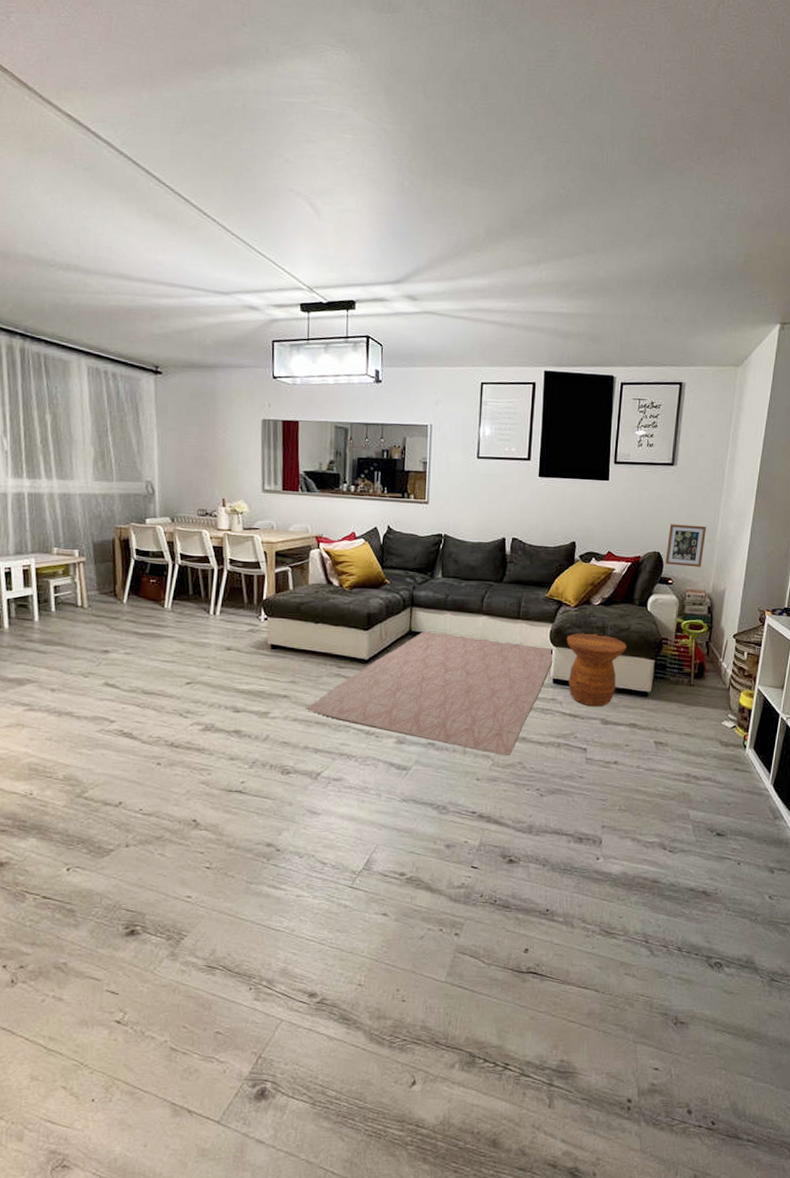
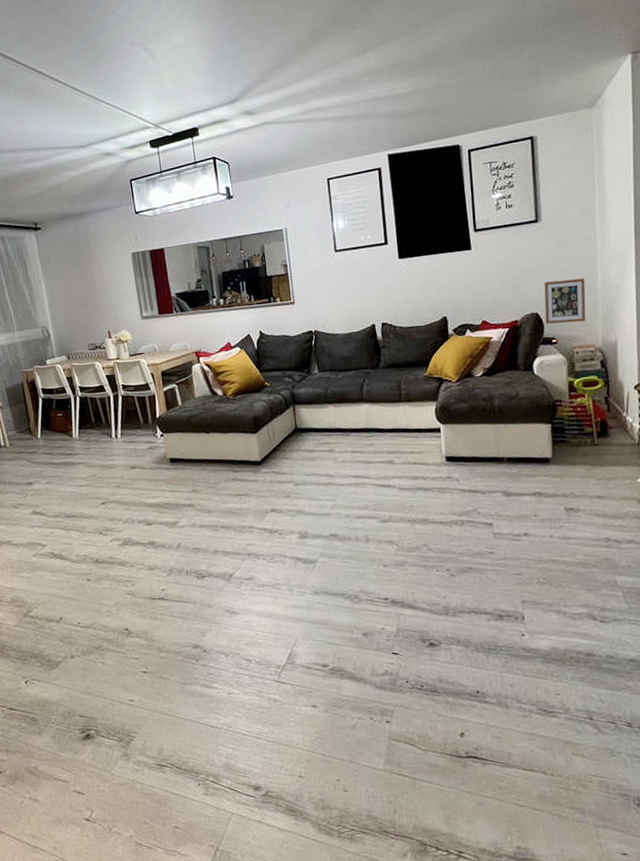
rug: present [305,630,554,756] -> none [209,425,444,540]
side table: present [566,633,626,707] -> none [452,405,518,480]

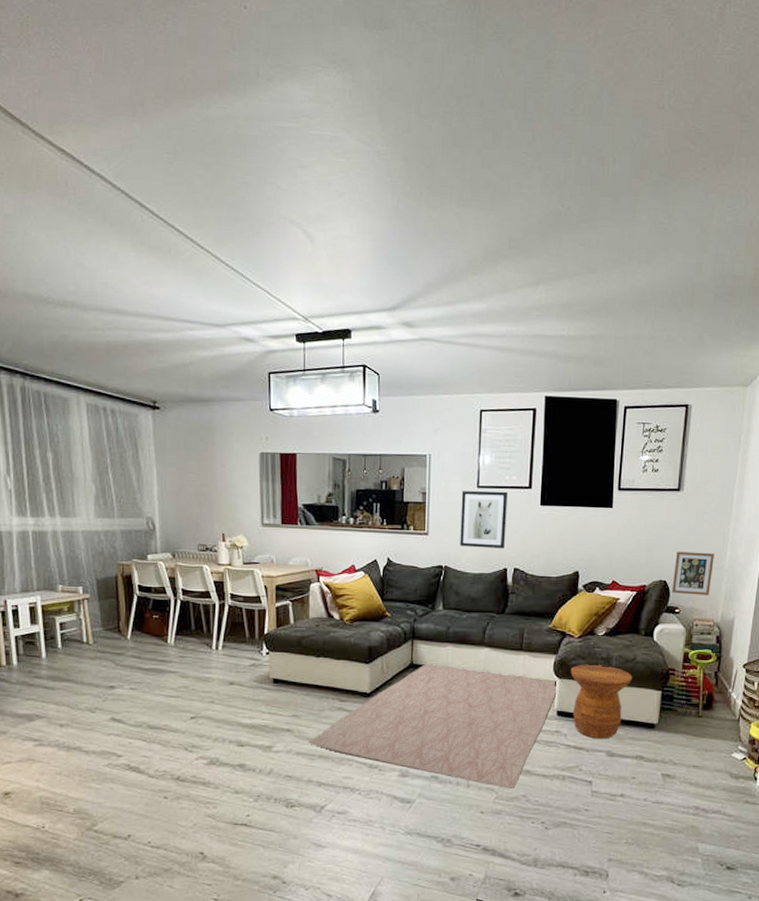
rug: none [209,425,444,540] -> present [308,663,558,789]
wall art: none [320,251,370,310] -> present [460,490,508,549]
side table: none [452,405,518,480] -> present [570,664,632,739]

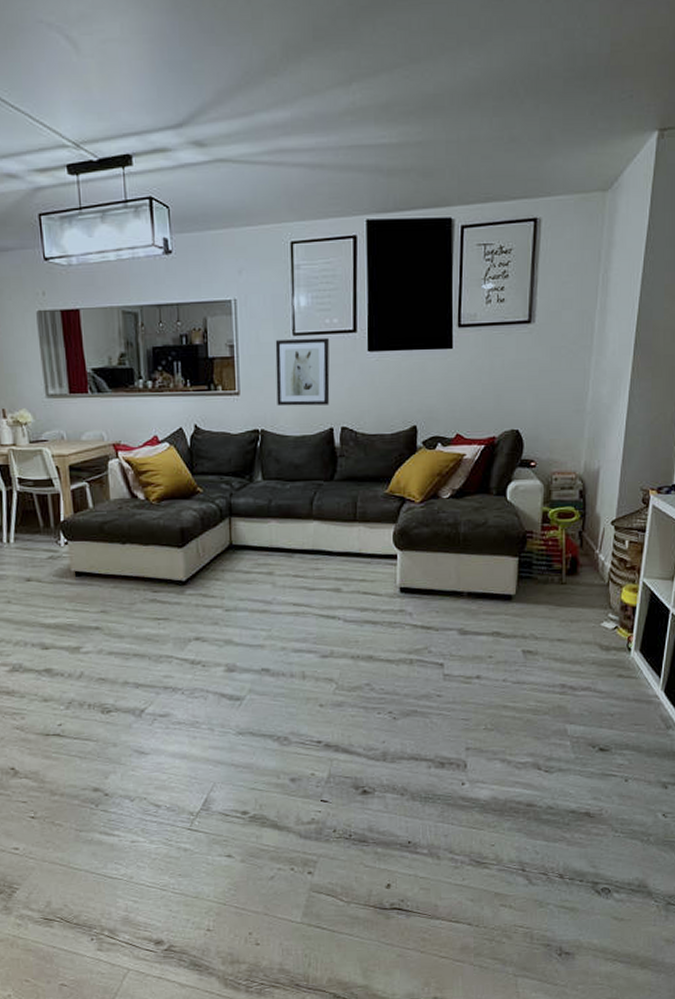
rug: present [308,663,558,789] -> none [120,542,400,678]
side table: present [570,664,632,739] -> none [412,531,484,616]
picture frame: present [672,551,714,595] -> none [526,393,574,445]

